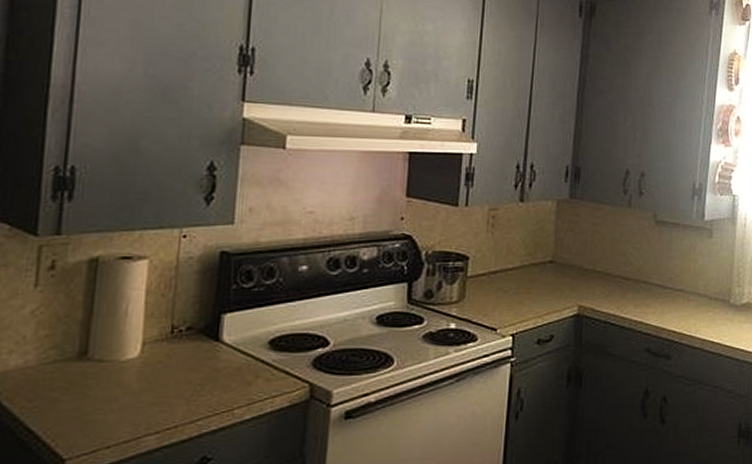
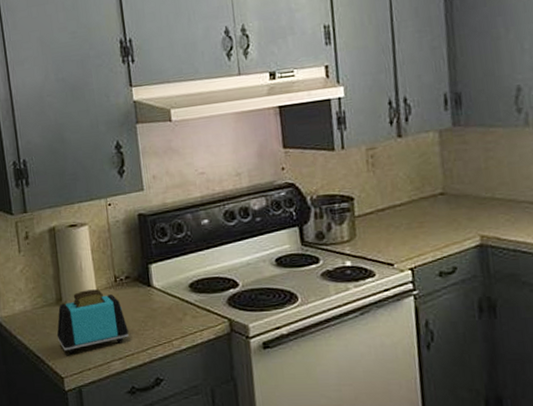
toaster: none [68,341,177,428] -> present [56,289,129,355]

